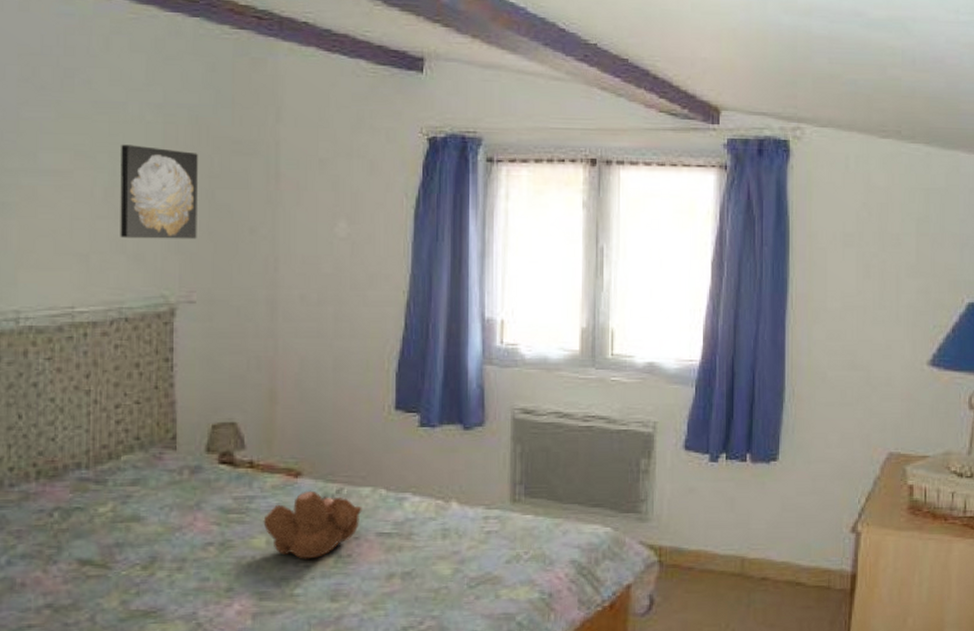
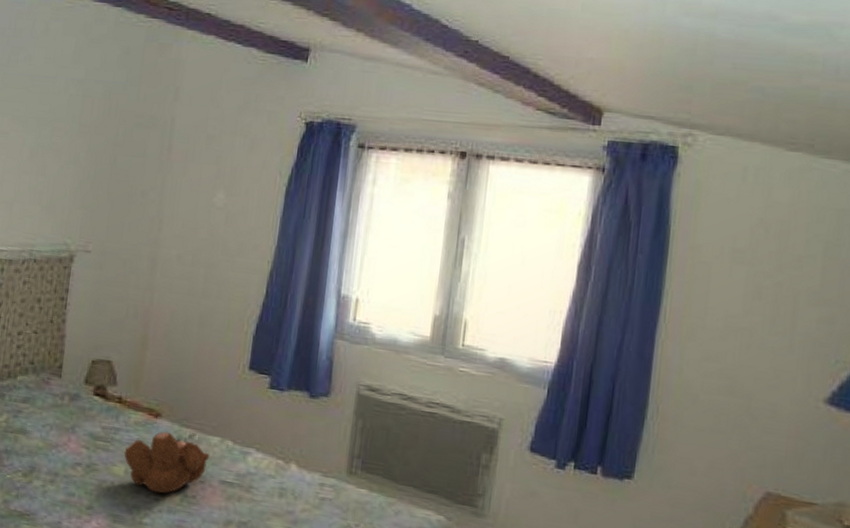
wall art: present [120,144,198,239] -> none [38,112,107,198]

